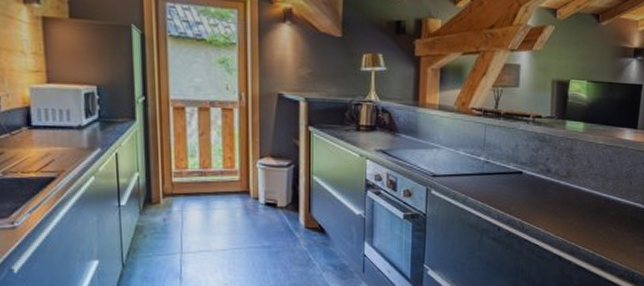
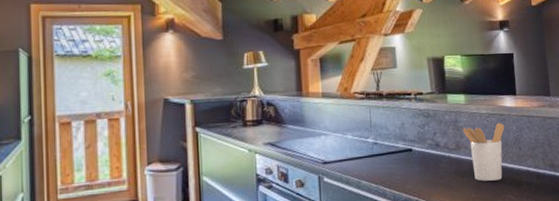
utensil holder: none [576,155,619,211] -> present [463,123,505,181]

